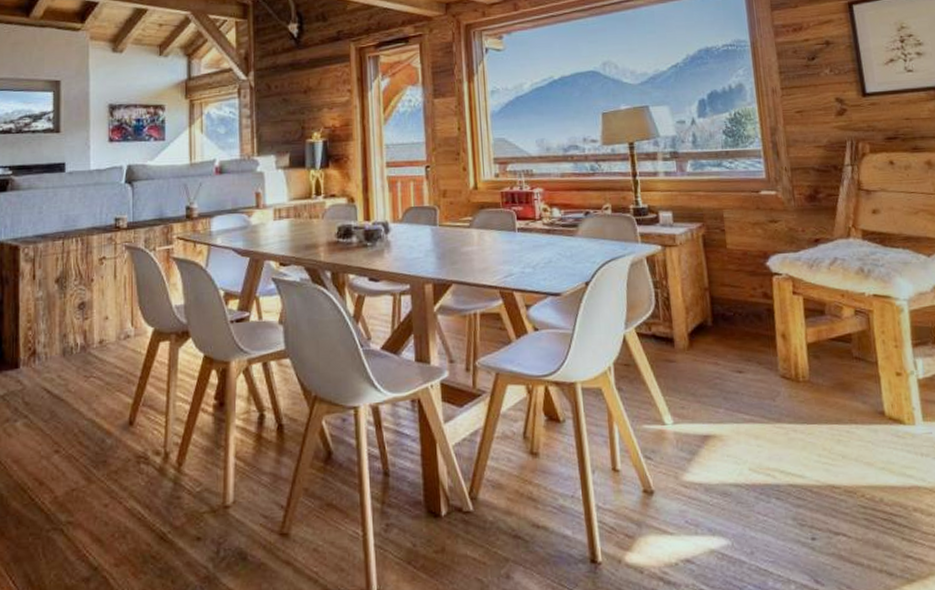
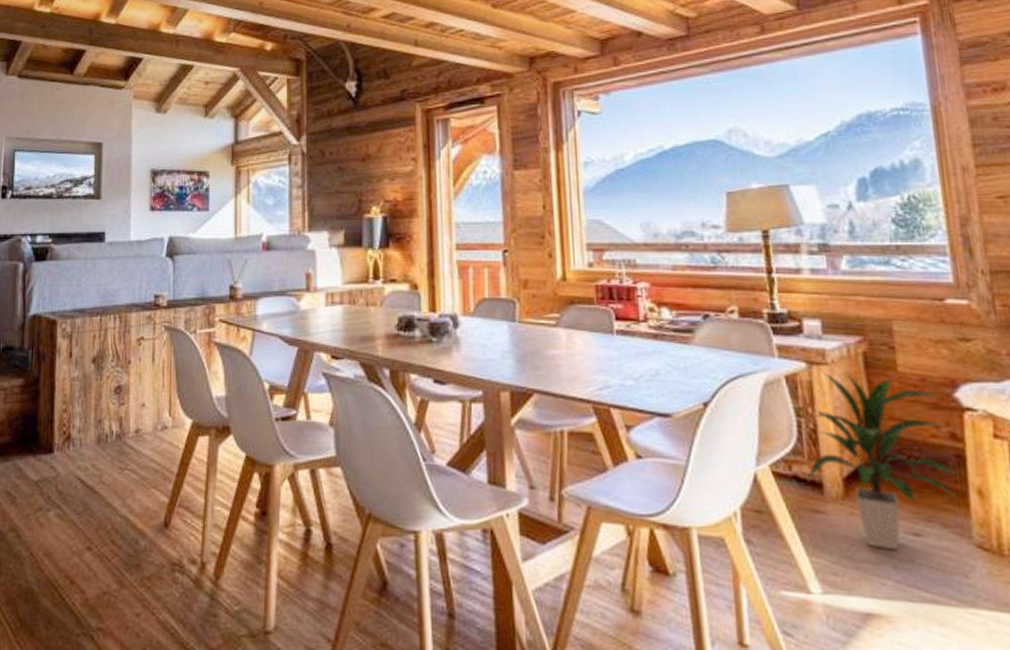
indoor plant: none [662,249,769,386] -> present [807,368,959,551]

